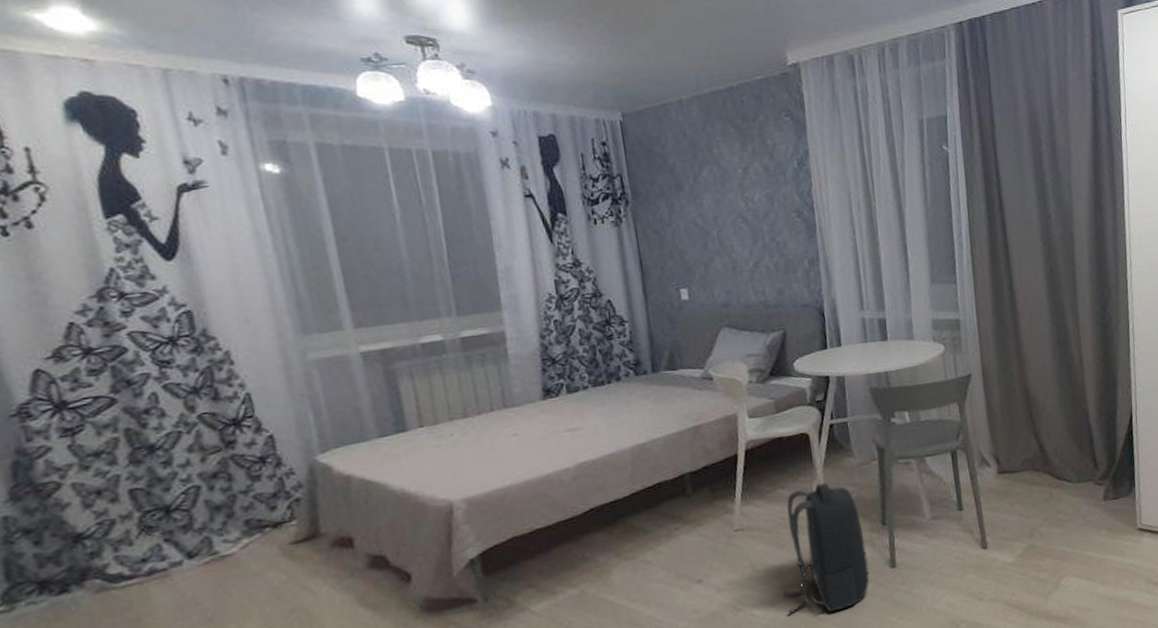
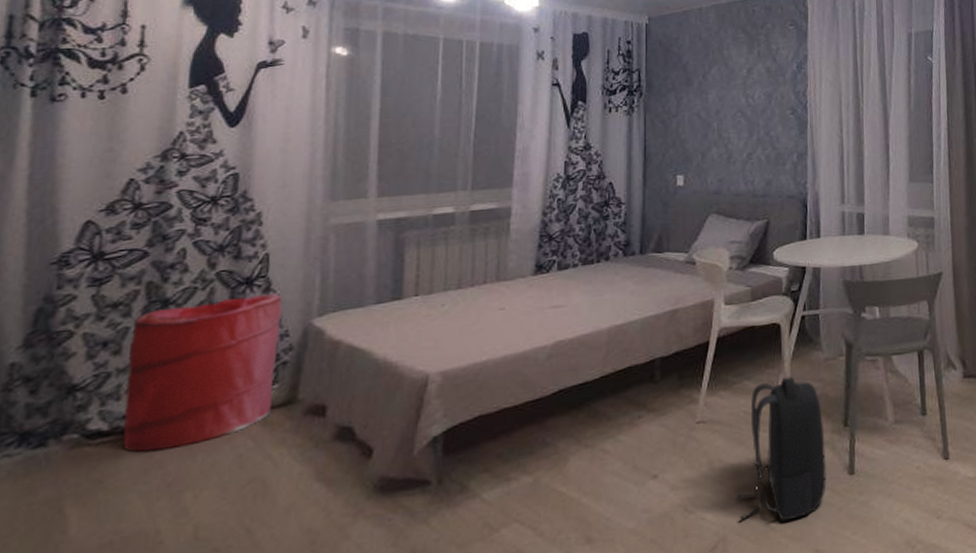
laundry hamper: none [123,433,296,592] -> present [123,293,283,453]

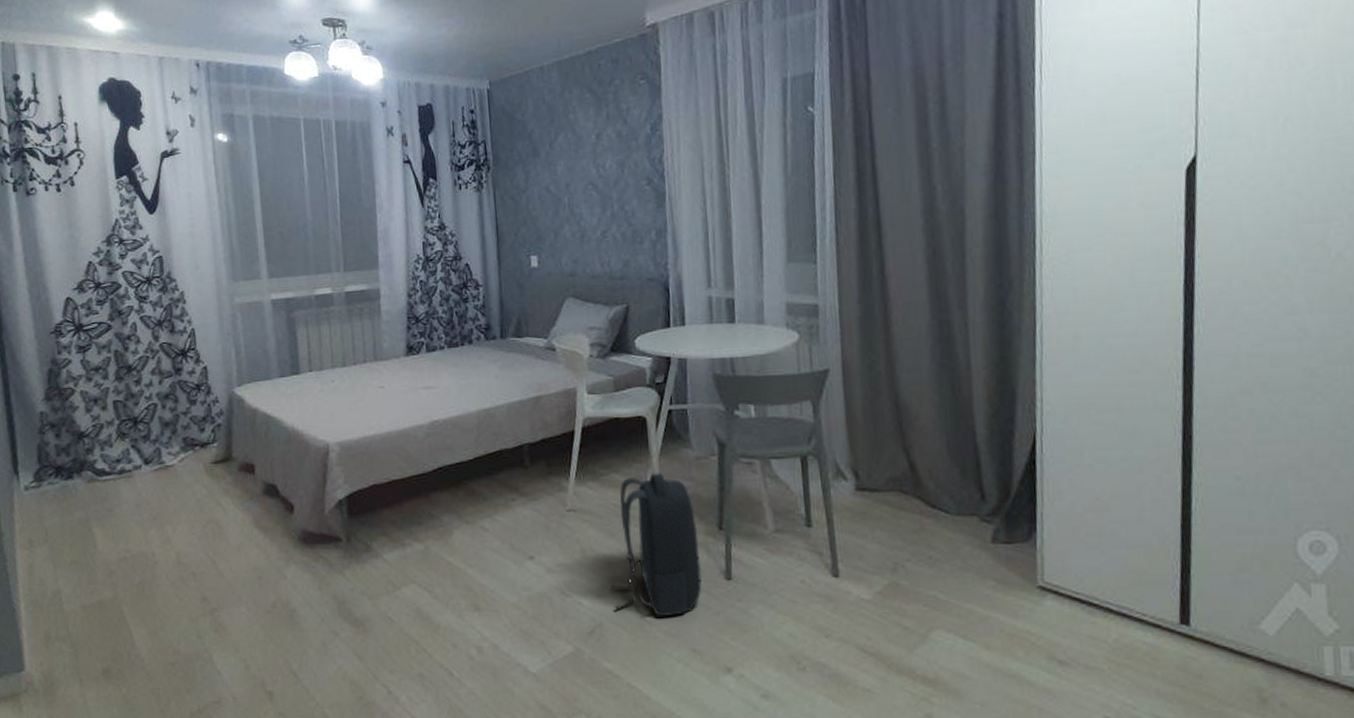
laundry hamper: present [123,293,283,453] -> none [111,364,215,491]

